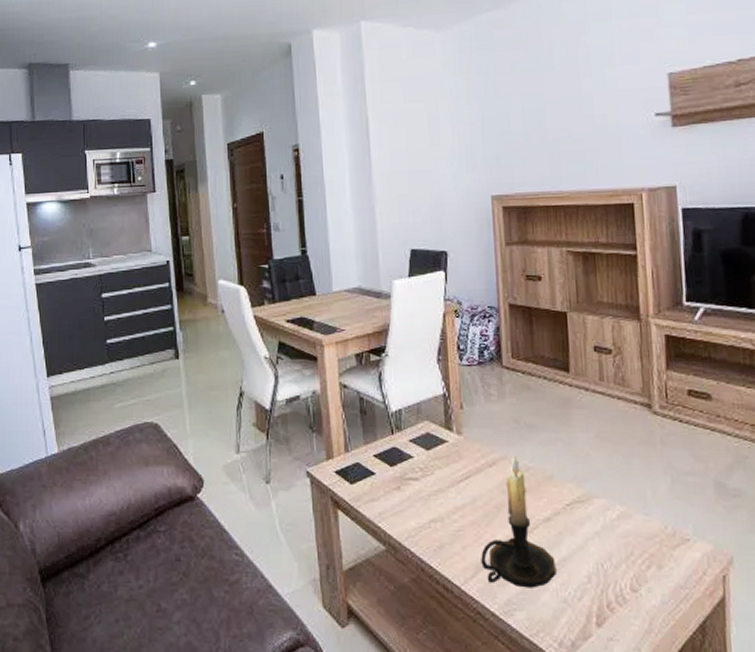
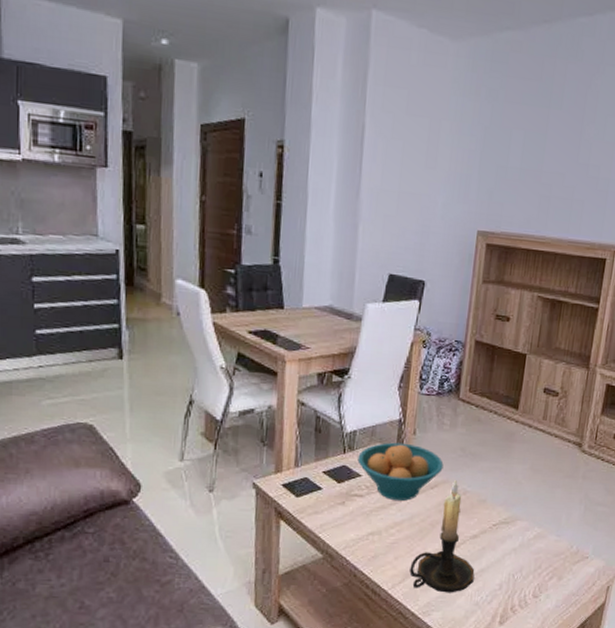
fruit bowl: none [407,418,499,483] -> present [357,442,444,502]

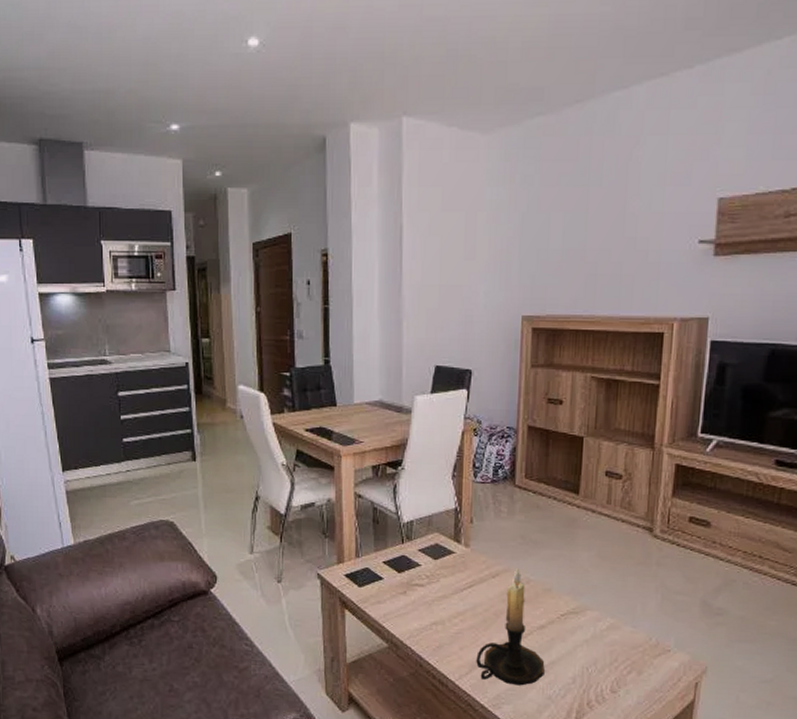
fruit bowl: present [357,442,444,502] -> none [416,531,504,591]

